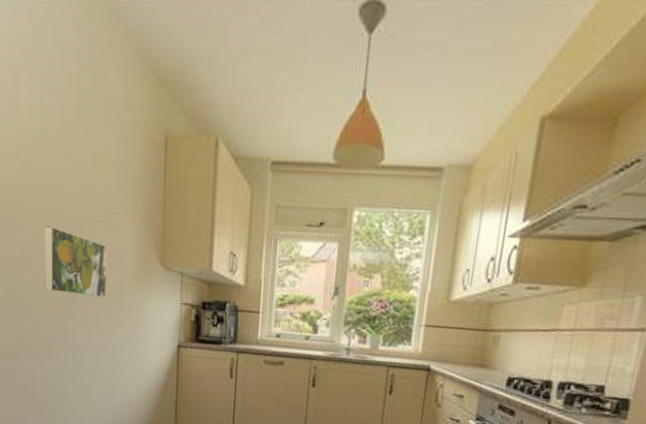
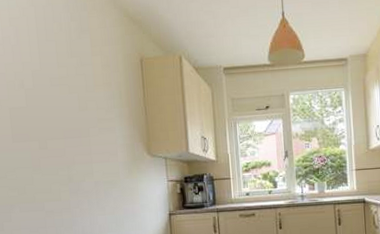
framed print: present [44,225,108,298] -> none [49,135,106,187]

